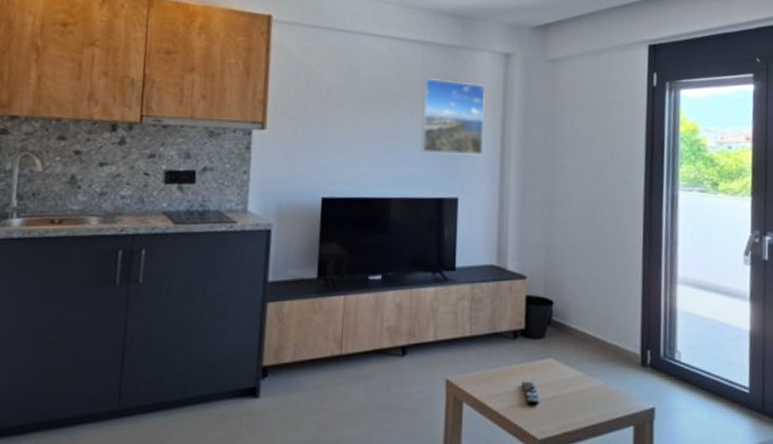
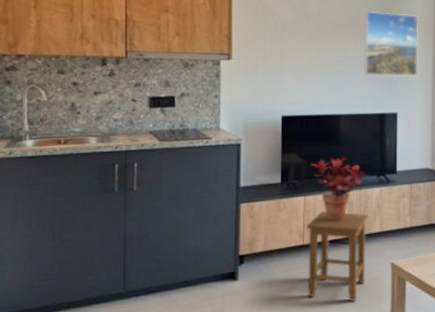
stool: none [344,314,420,427] -> present [306,211,368,302]
potted plant: none [354,248,418,327] -> present [311,157,365,222]

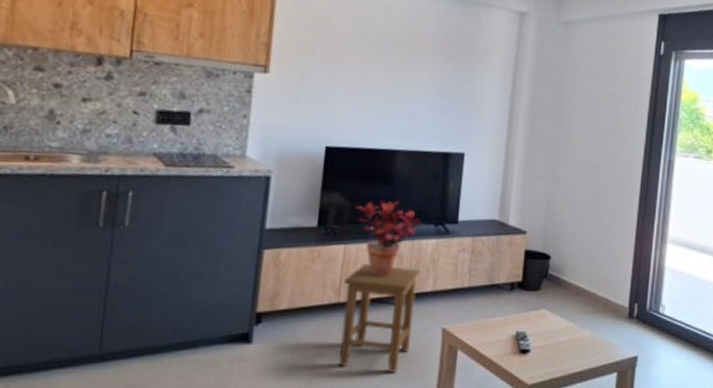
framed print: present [364,11,419,76] -> none [430,31,499,112]

